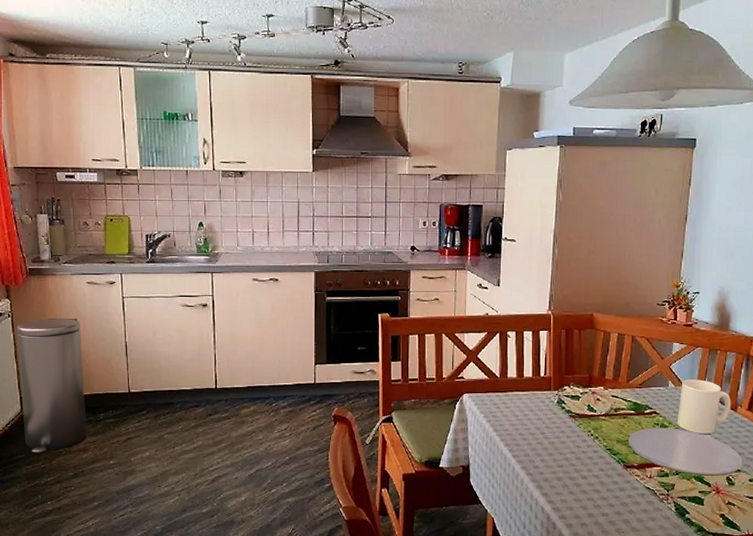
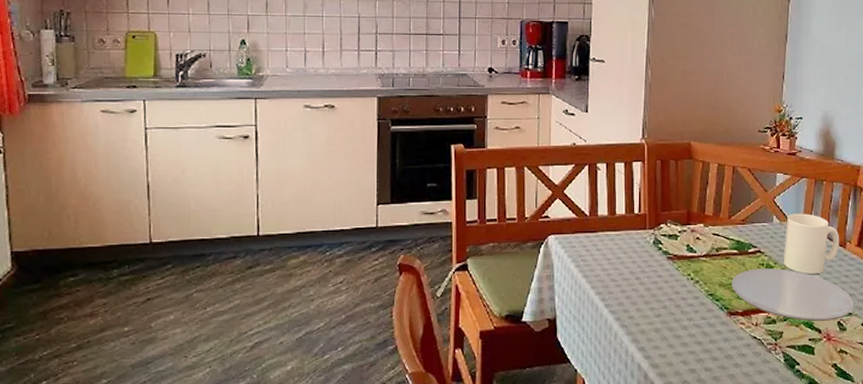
pedal bin: present [16,318,86,453] -> none [9,155,96,321]

